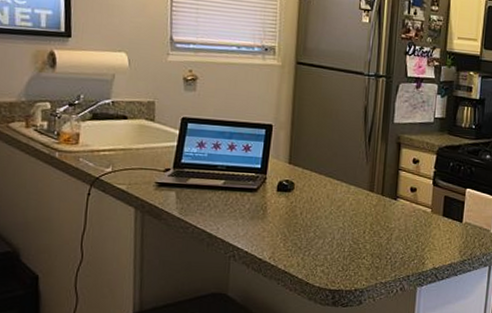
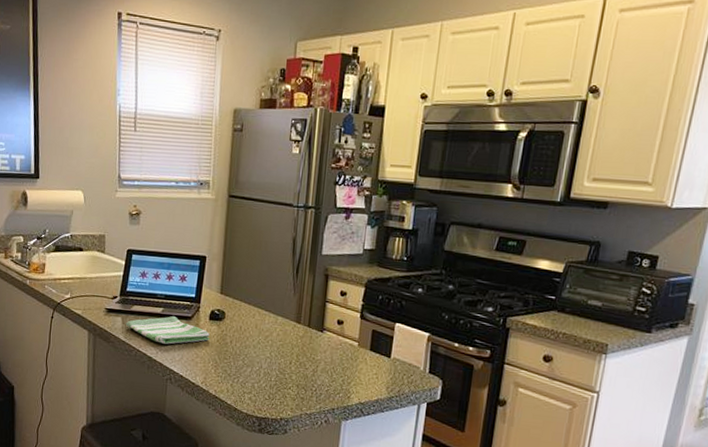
dish towel: none [181,188,278,219] -> present [126,316,210,345]

